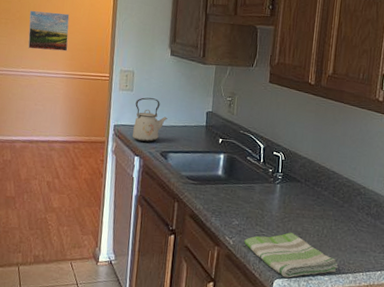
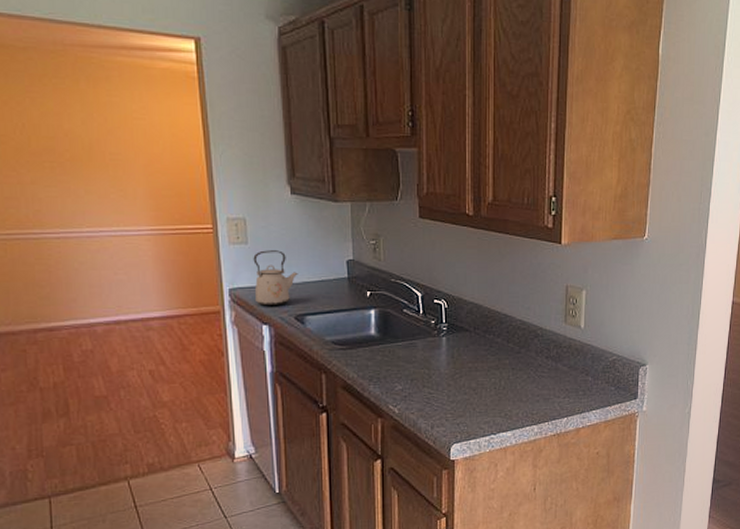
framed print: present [28,10,70,52] -> none [84,147,149,201]
dish towel: present [244,232,338,278] -> none [412,390,521,441]

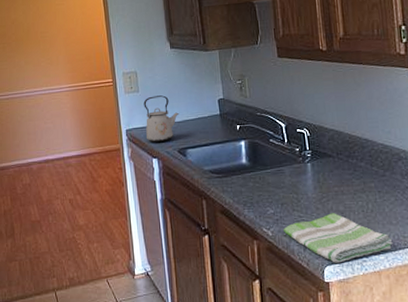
dish towel: none [412,390,521,441] -> present [284,213,393,263]

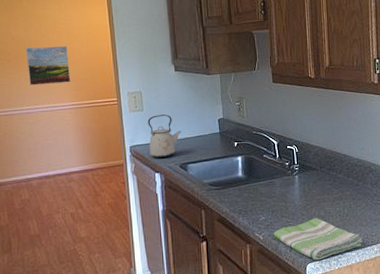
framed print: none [24,26,67,69] -> present [25,45,71,86]

